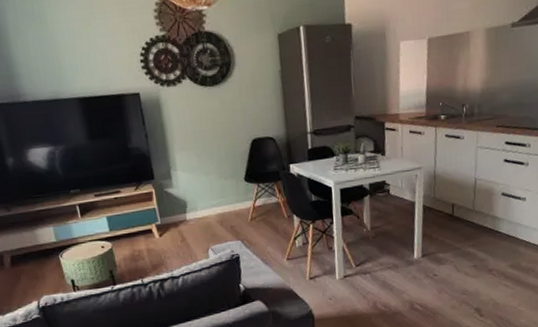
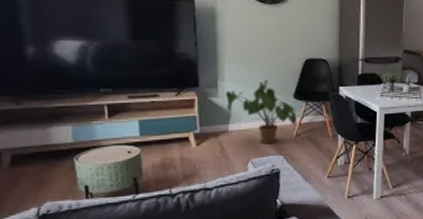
house plant: none [179,164,251,231] -> present [225,79,297,144]

